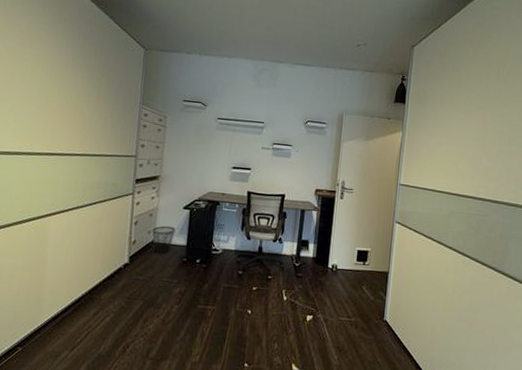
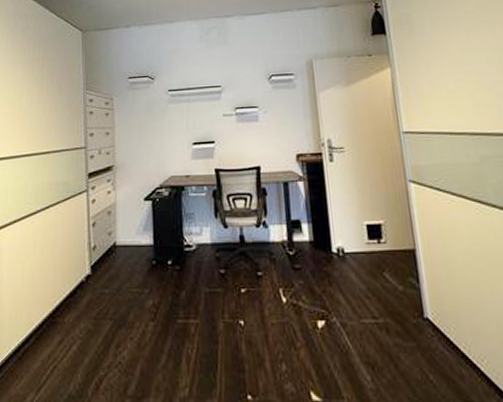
wastebasket: present [152,225,176,254] -> none [112,223,138,258]

